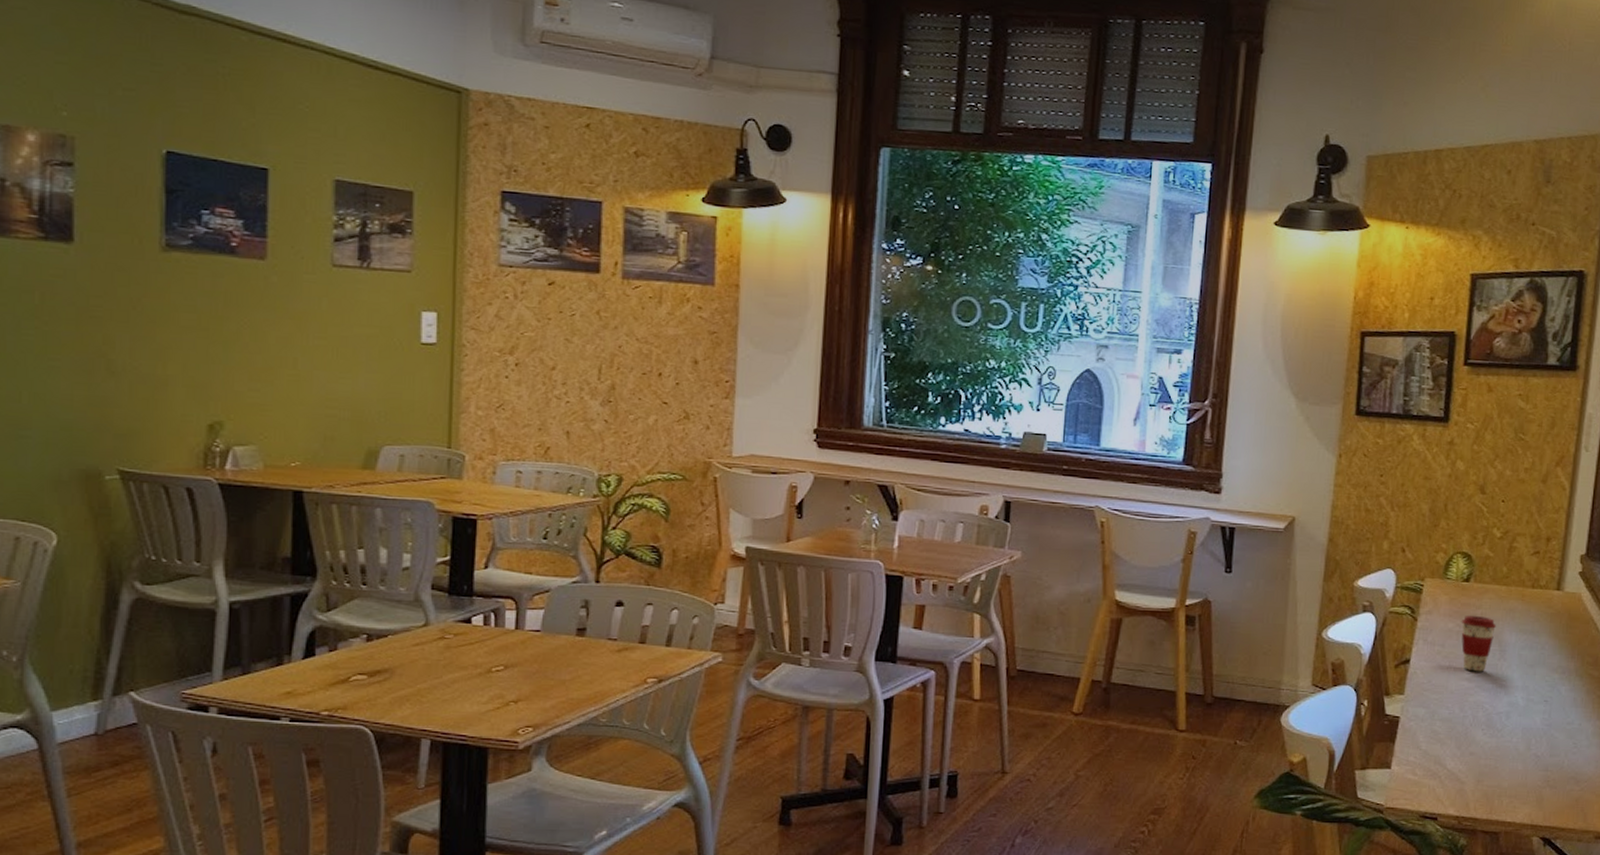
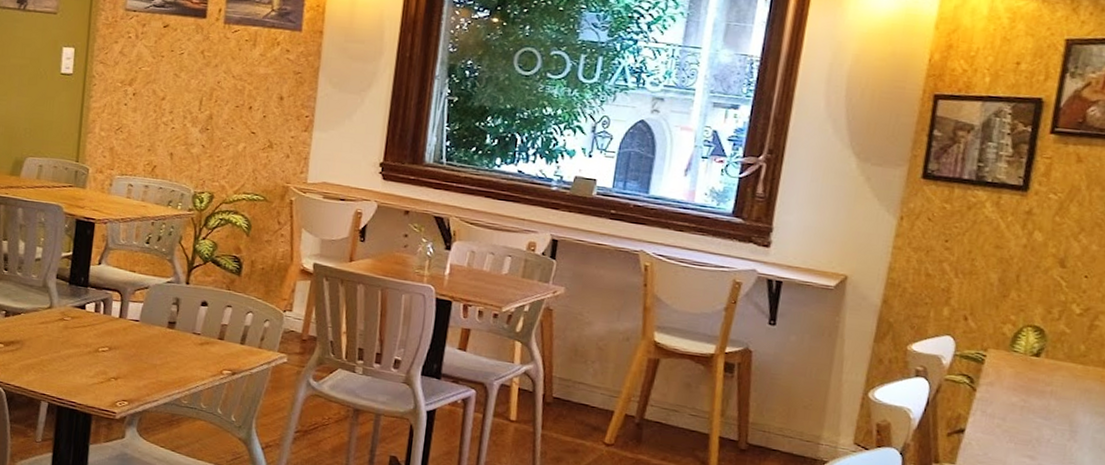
coffee cup: present [1461,615,1497,672] -> none [1025,390,1069,451]

